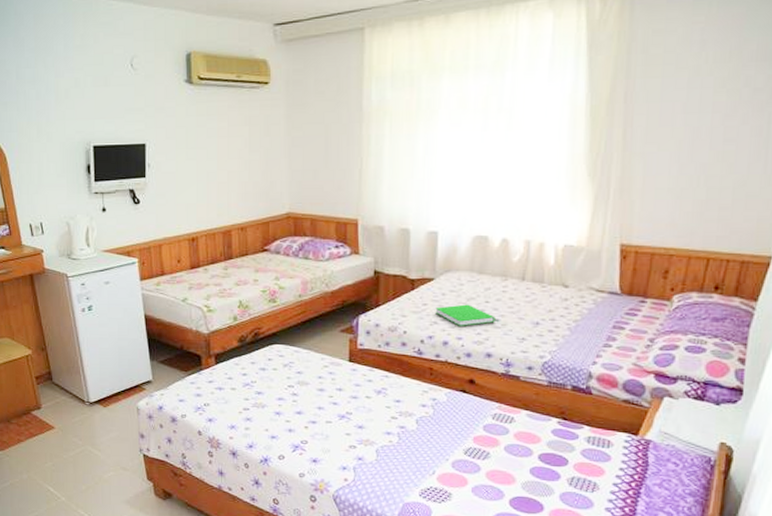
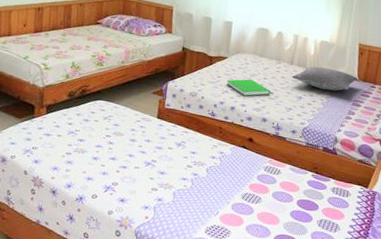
pillow: none [524,280,620,312] -> present [292,66,358,91]

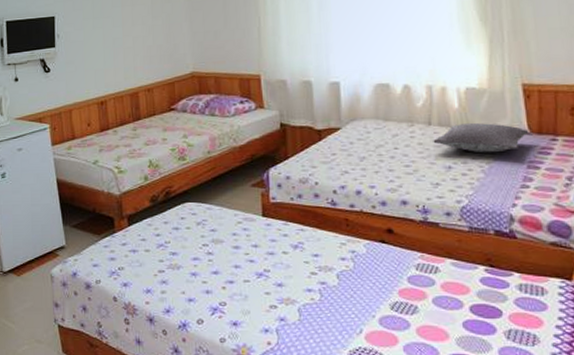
book: present [226,79,271,96] -> none [345,152,407,174]

